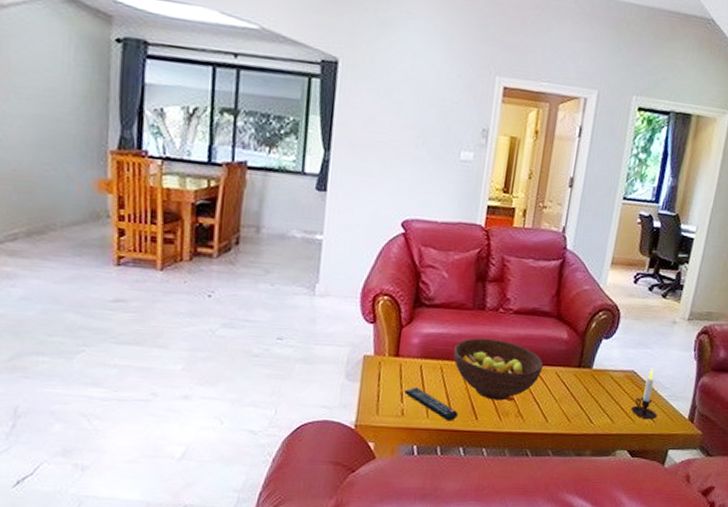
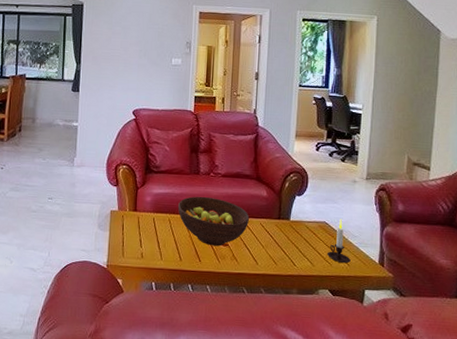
remote control: present [403,387,458,421] -> none [142,235,185,263]

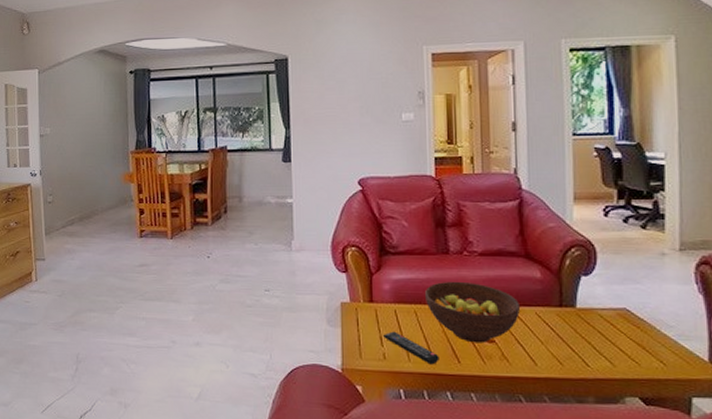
remote control: none [142,235,185,263] -> present [382,331,439,365]
candle: present [326,219,351,264] -> none [631,304,667,363]

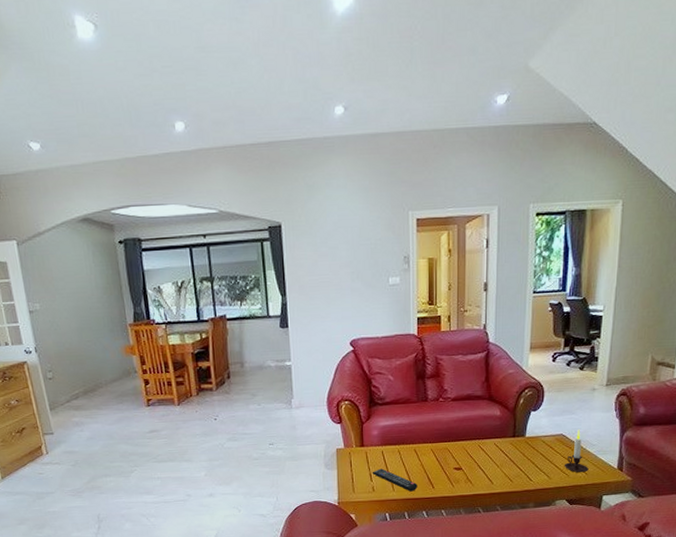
fruit bowl: present [425,281,520,343] -> none [407,423,482,472]
candle: none [631,304,667,363] -> present [564,429,589,473]

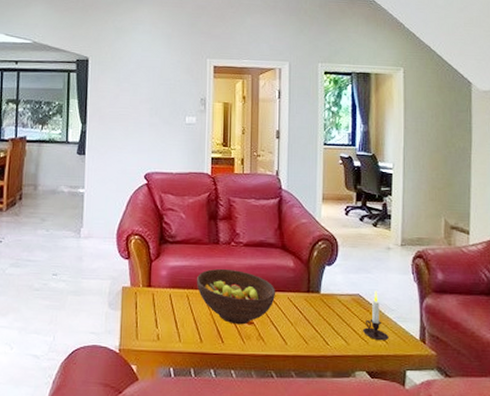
remote control: present [371,468,418,492] -> none [157,314,206,345]
fruit bowl: none [407,423,482,472] -> present [197,268,275,325]

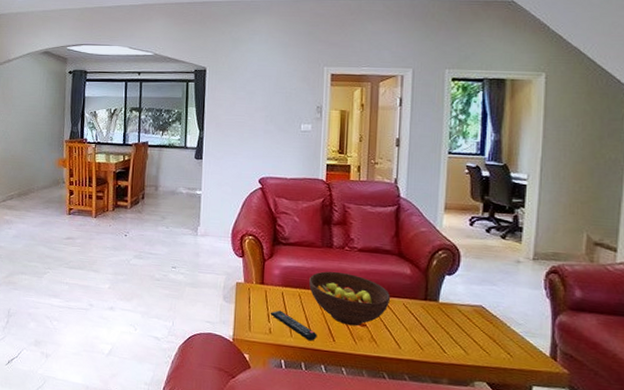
remote control: none [157,314,206,345] -> present [270,310,317,341]
candle: present [362,290,389,341] -> none [484,303,514,355]

